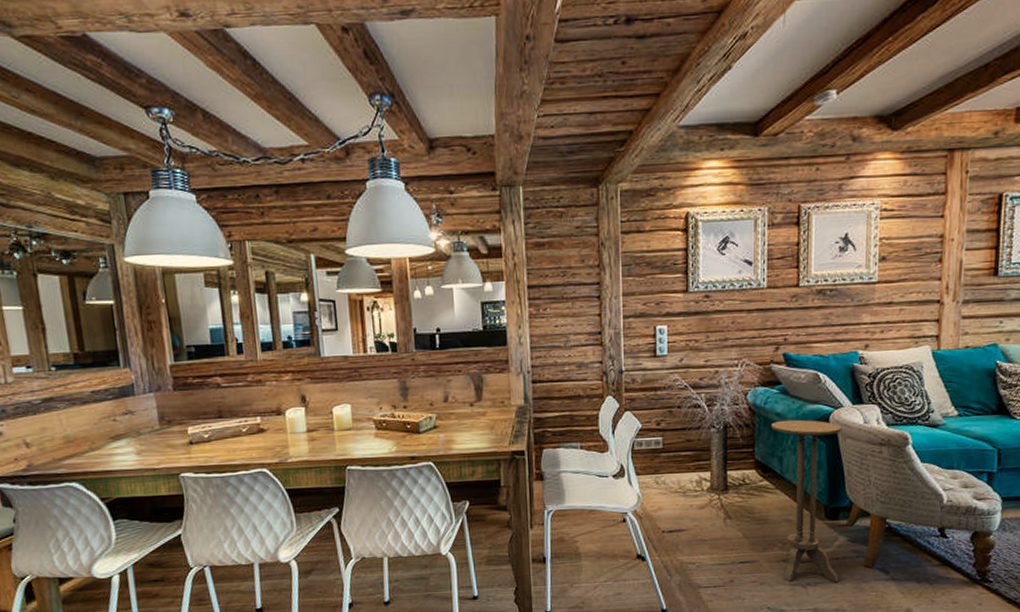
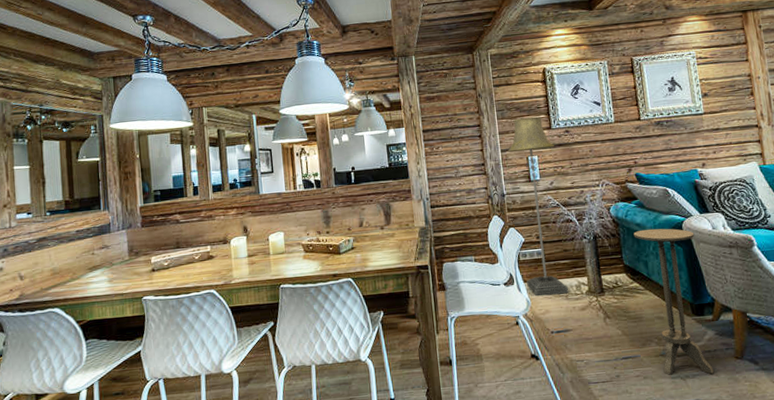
floor lamp: none [632,275,689,491] -> present [508,116,569,296]

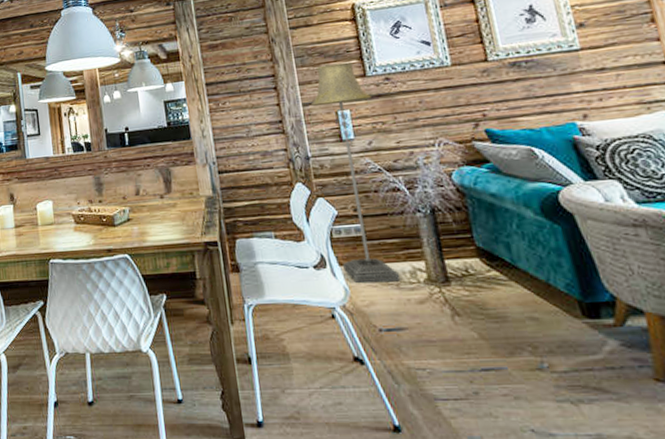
side table: present [633,228,714,375] -> none [487,200,622,401]

